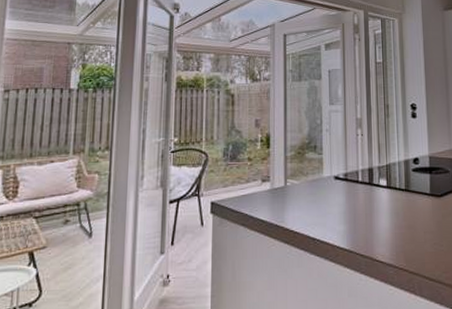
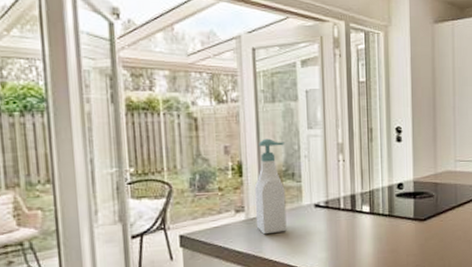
soap bottle: none [280,113,308,205] -> present [254,138,287,235]

